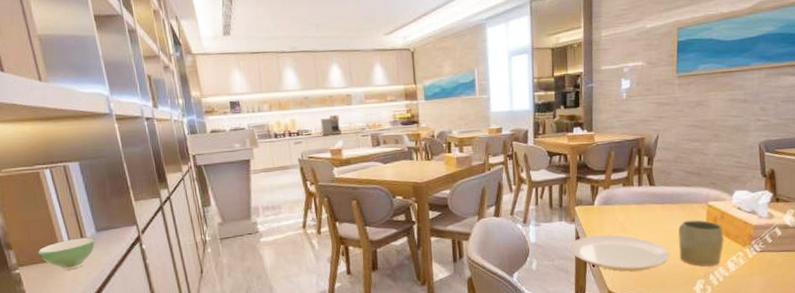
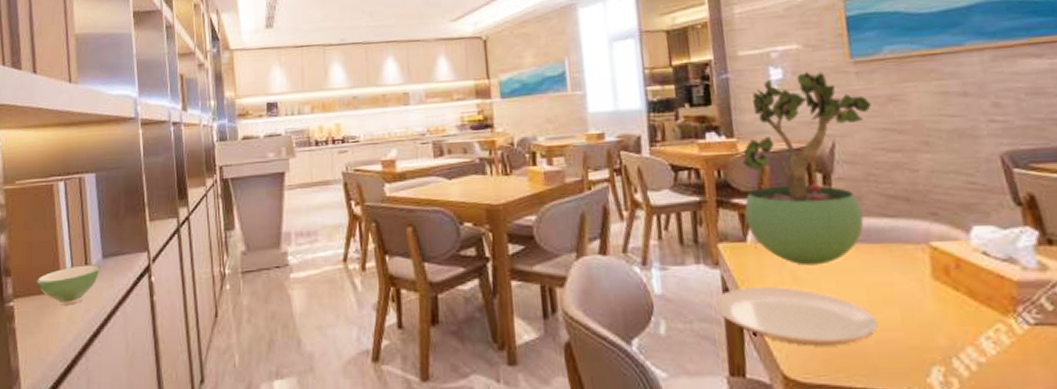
coffee machine: present [320,114,341,136] -> none [370,117,396,143]
potted plant: none [595,83,685,220] -> present [743,71,871,266]
mug: present [678,220,725,267] -> none [886,269,969,346]

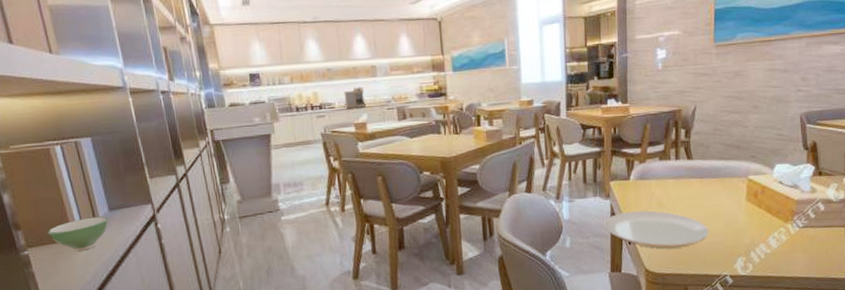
coffee machine: none [370,117,396,143] -> present [344,87,366,109]
potted plant: present [743,71,871,266] -> none [630,52,723,195]

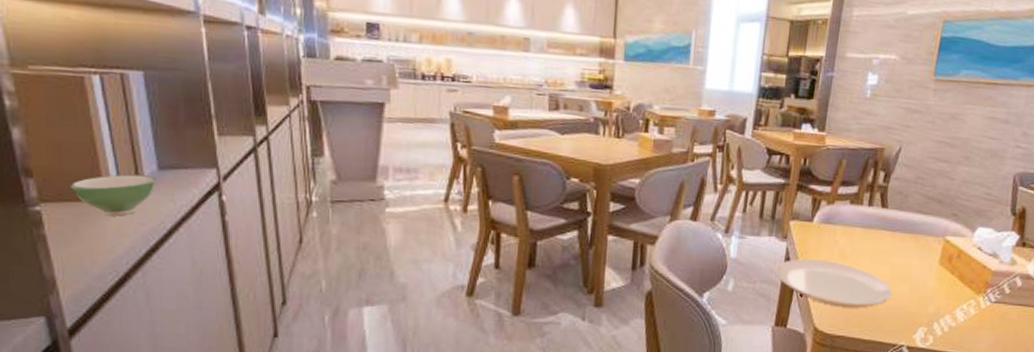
coffee machine: present [344,87,366,109] -> none [484,61,511,88]

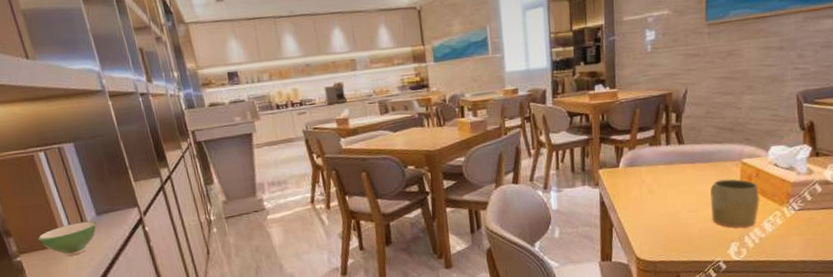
coffee machine: none [484,61,511,88] -> present [324,81,347,105]
plate: present [775,259,892,308] -> none [593,198,701,236]
mug: none [903,255,958,313] -> present [710,179,760,228]

